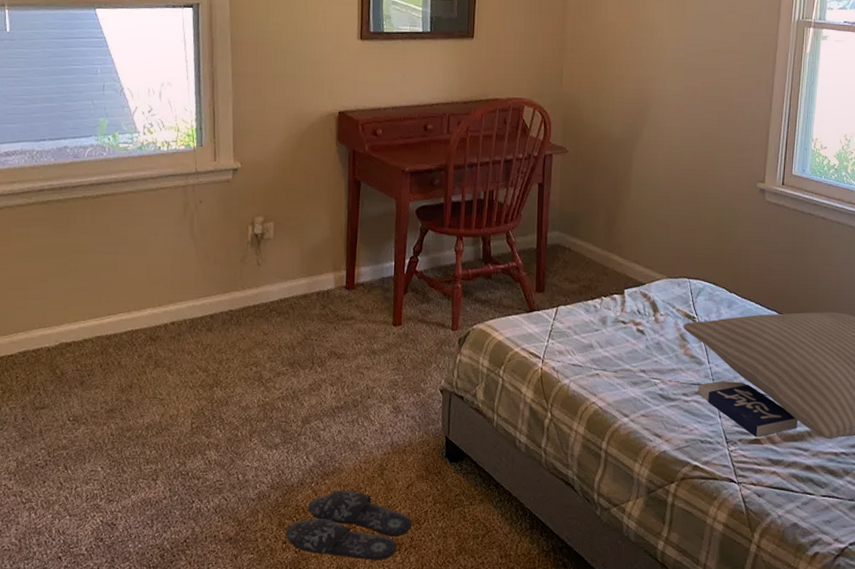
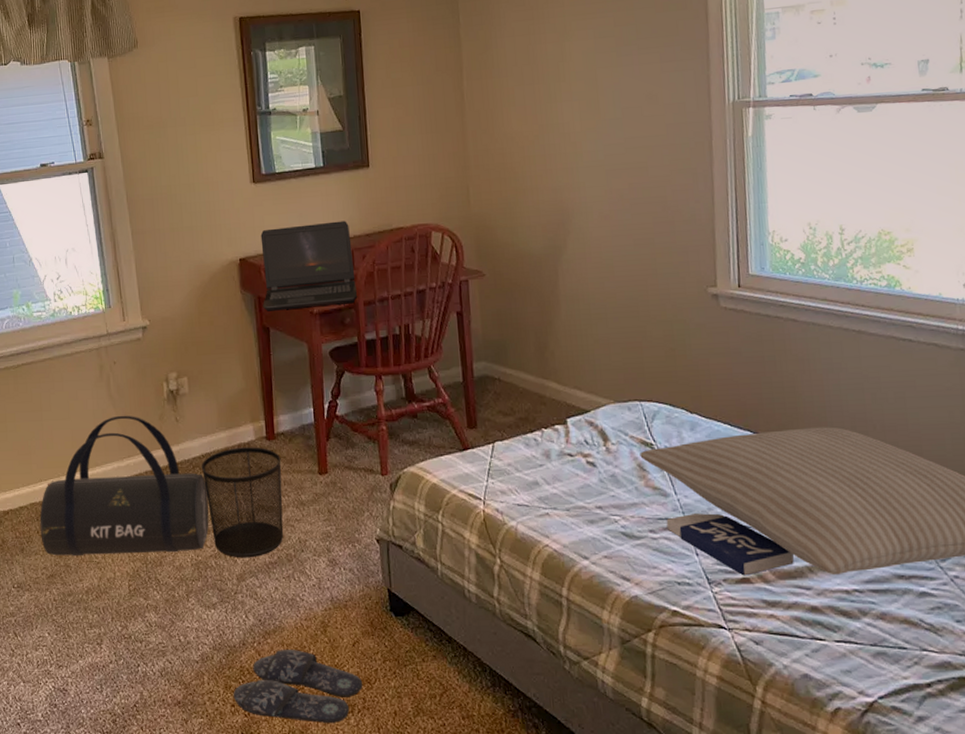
duffel bag: none [103,254,282,393] -> present [39,415,209,557]
waste bin: none [278,295,358,401] -> present [201,447,284,557]
laptop computer: none [357,86,449,167] -> present [260,220,358,313]

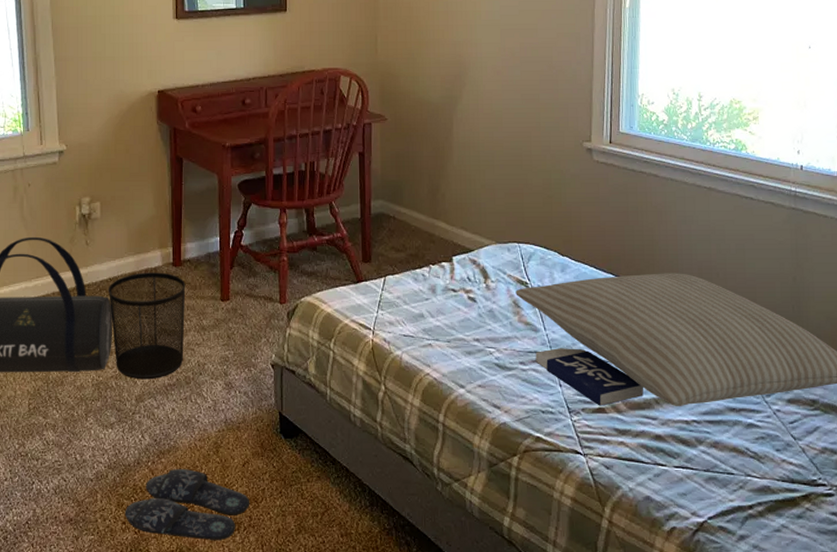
laptop computer: present [260,220,358,313] -> none [178,60,268,144]

